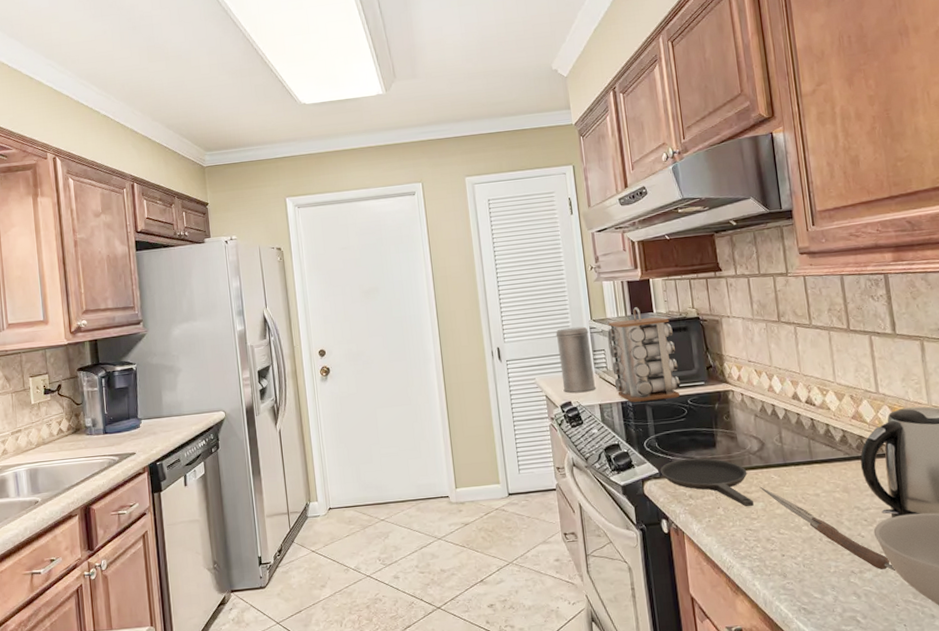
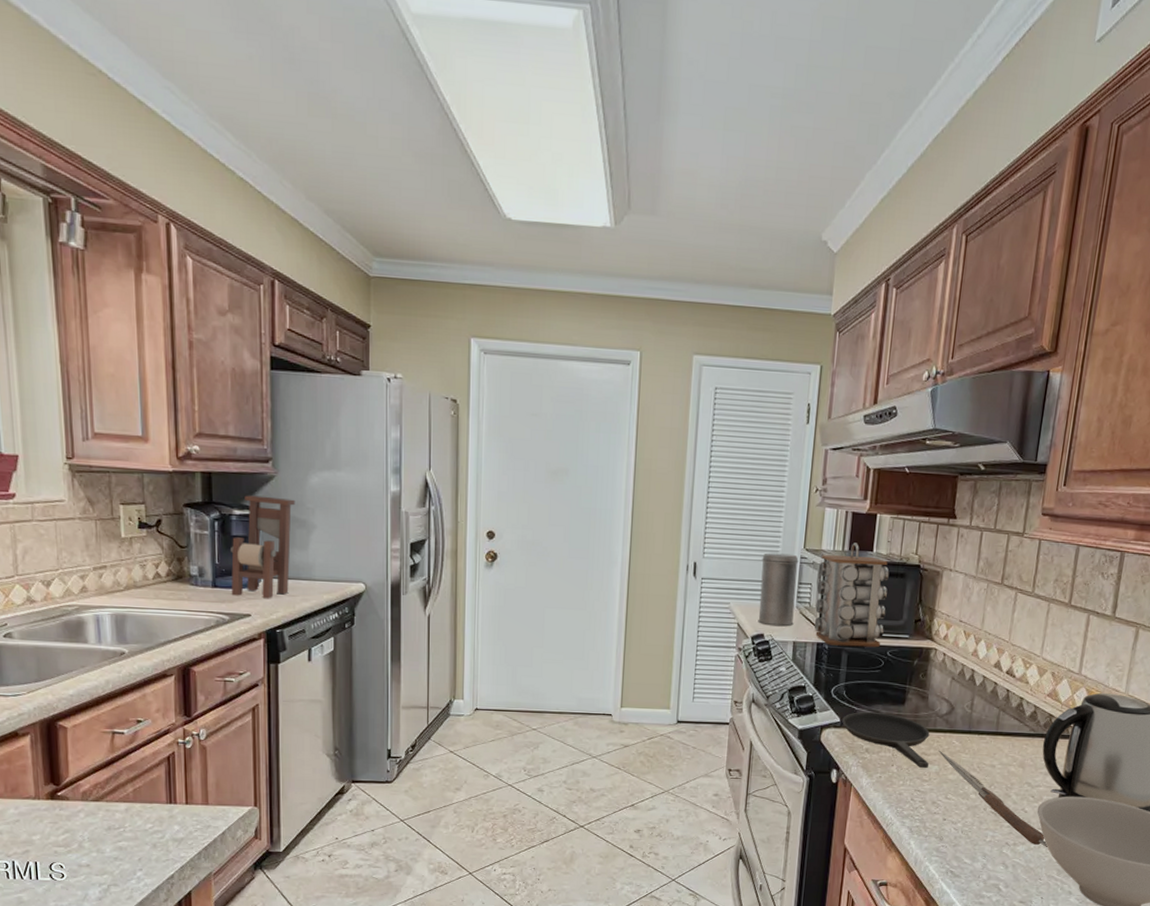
paper towel holder: none [116,350,164,439] -> present [231,495,296,599]

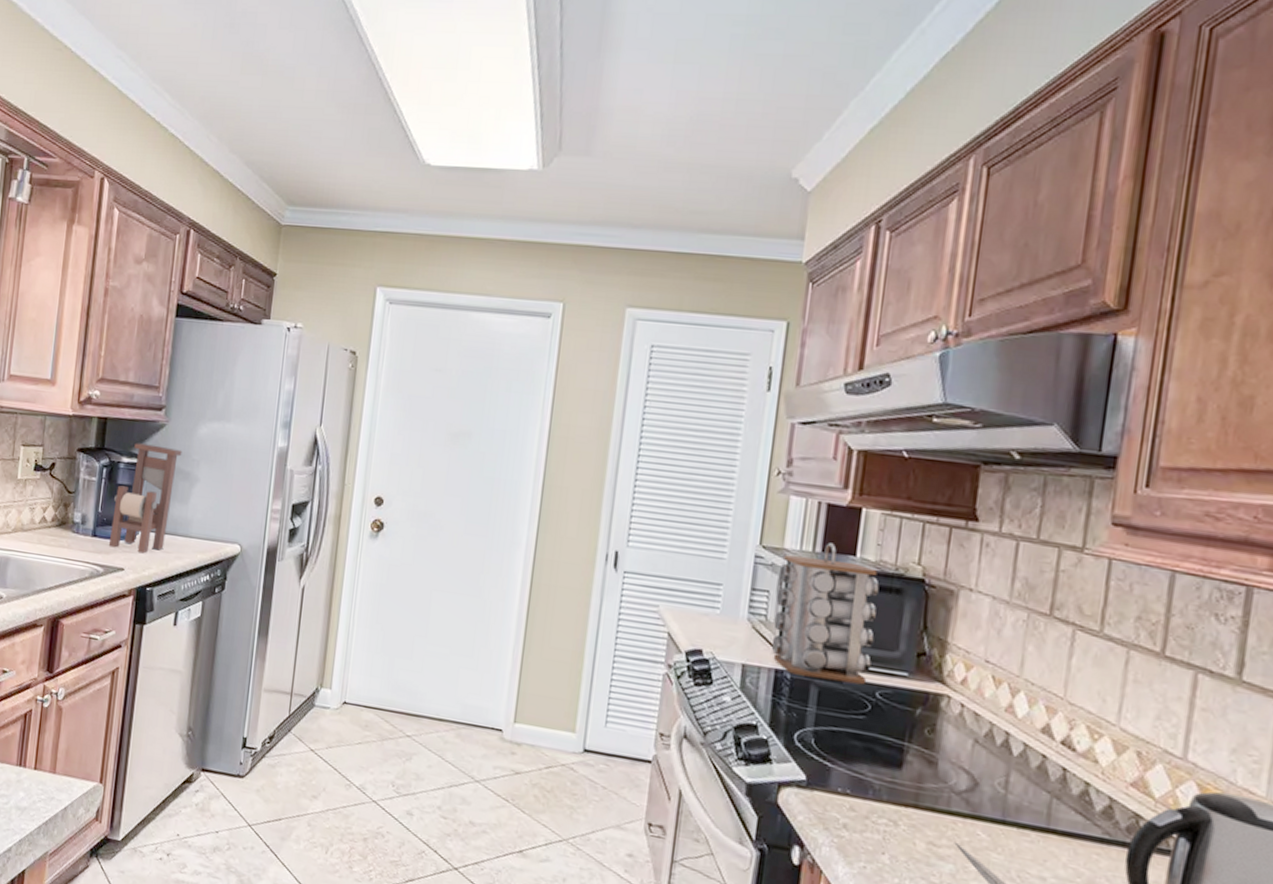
canister: present [758,552,799,627] -> none [695,546,752,644]
frying pan: present [842,711,930,769] -> none [809,770,941,867]

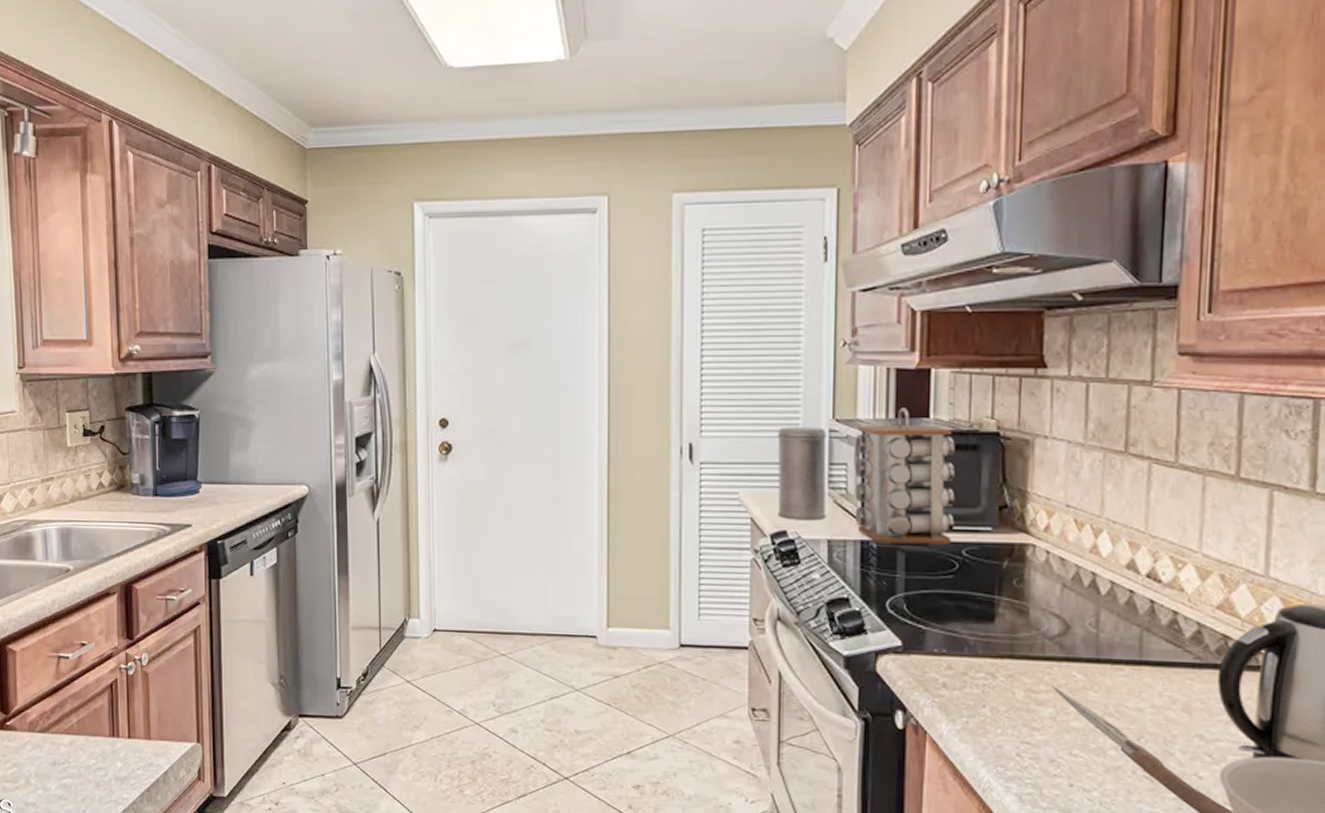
paper towel holder: present [108,443,182,554] -> none [171,394,235,507]
canister: none [695,546,752,644] -> present [777,427,827,521]

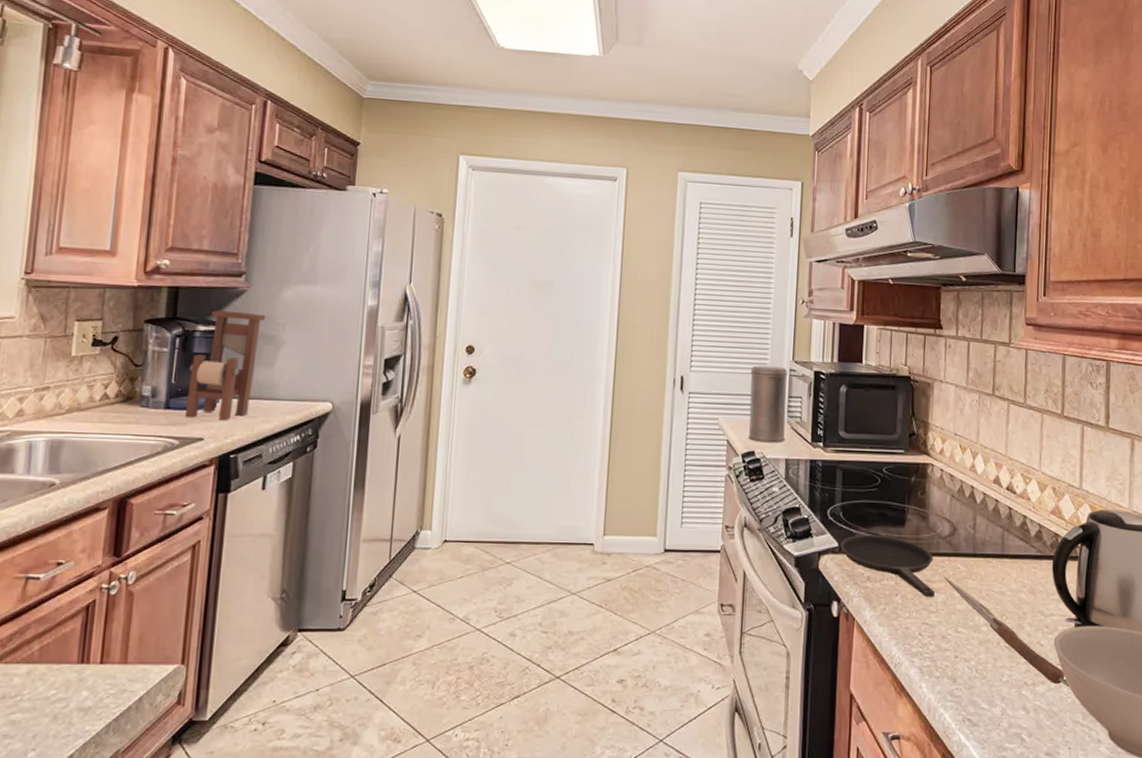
paper towel holder: none [171,394,235,507] -> present [184,310,266,421]
spice rack: present [854,408,955,546] -> none [806,354,880,465]
frying pan: none [905,631,1038,712] -> present [840,534,934,598]

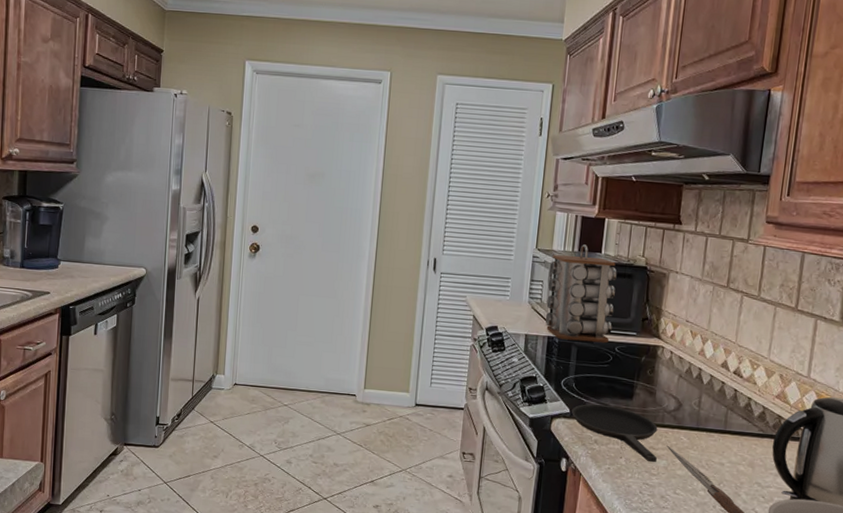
paper towel holder: present [184,310,266,421] -> none [35,190,93,280]
canister: present [748,365,788,443] -> none [492,251,531,321]
spice rack: none [806,354,880,465] -> present [545,244,617,343]

